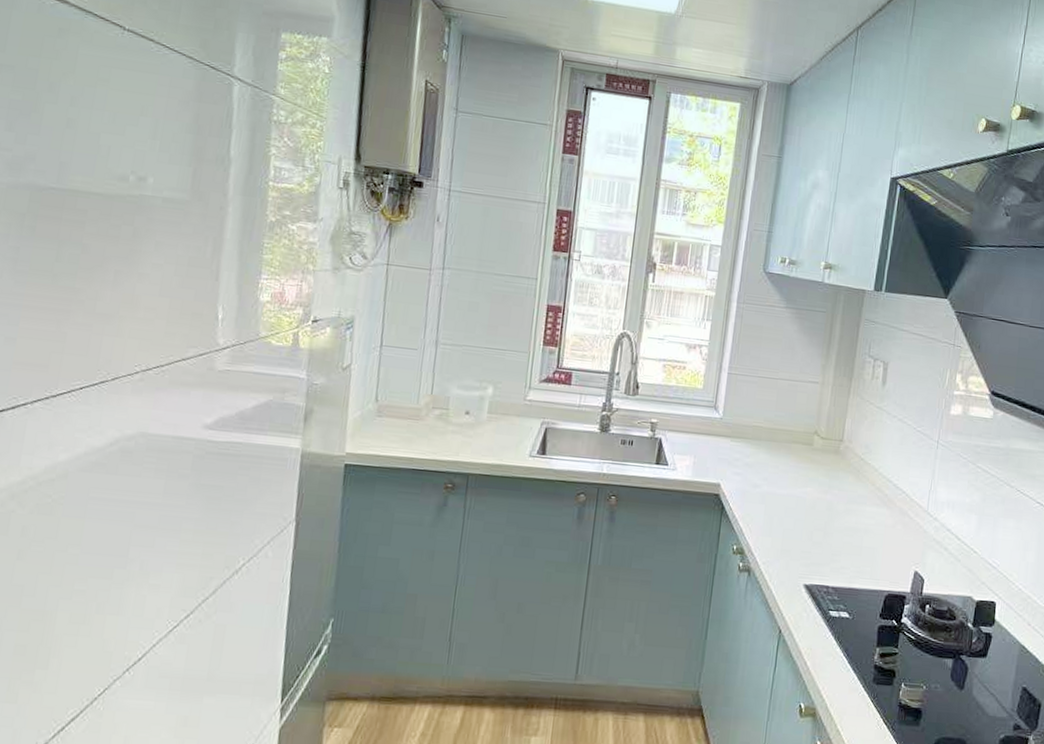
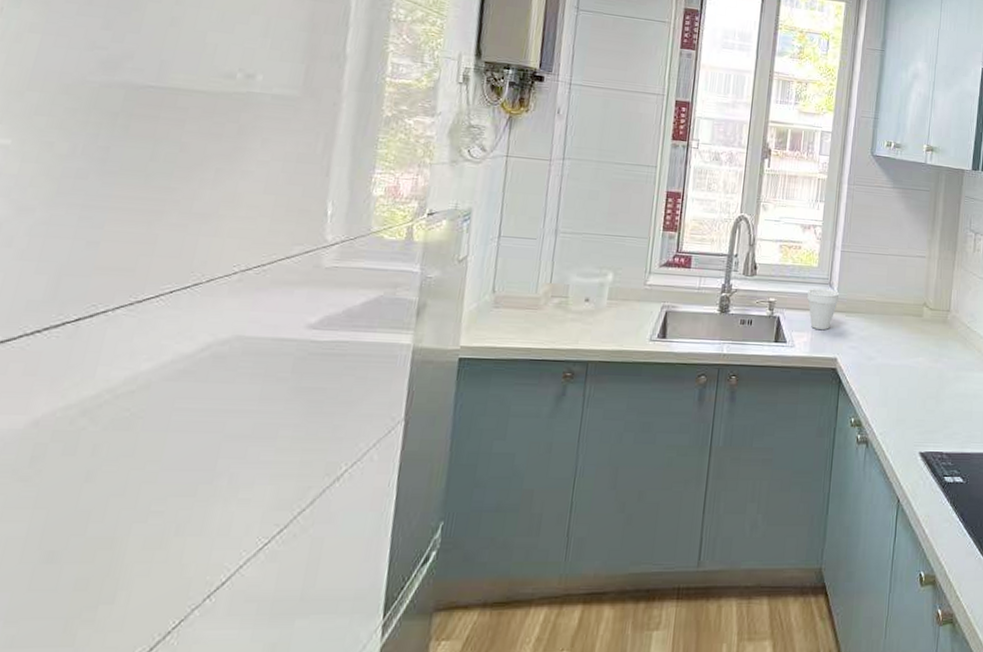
cup: none [691,410,725,455] -> present [807,288,840,331]

